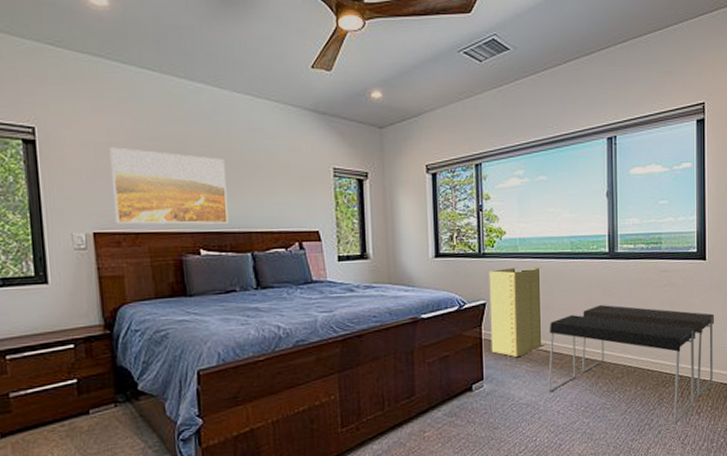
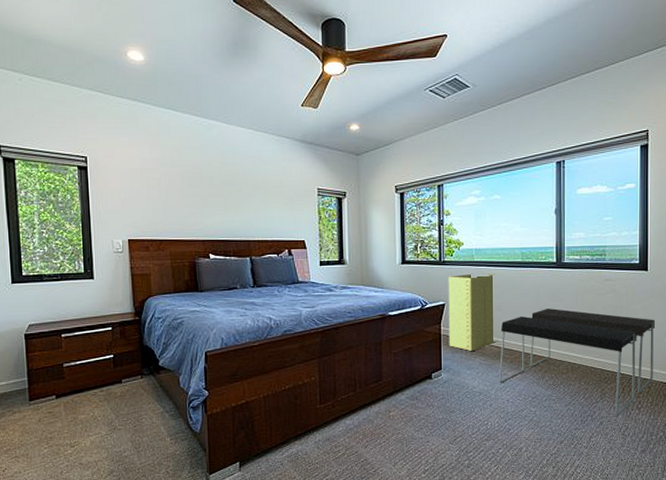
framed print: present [109,147,229,225] -> none [142,172,233,234]

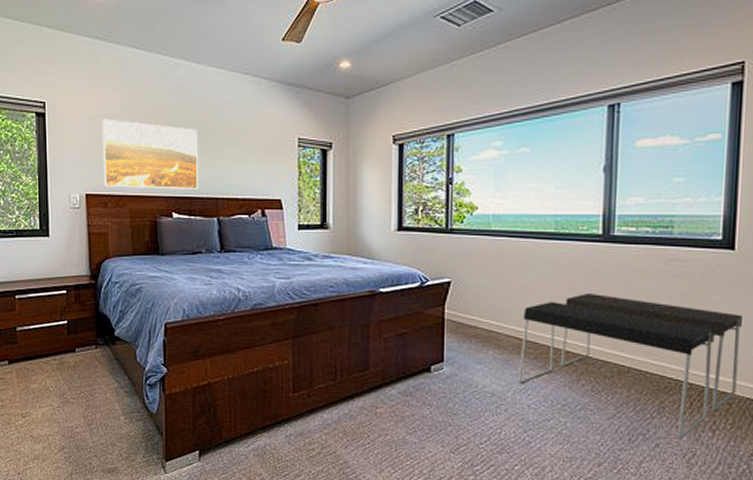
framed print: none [142,172,233,234] -> present [102,118,199,189]
laundry hamper: present [448,273,498,352] -> none [454,245,519,343]

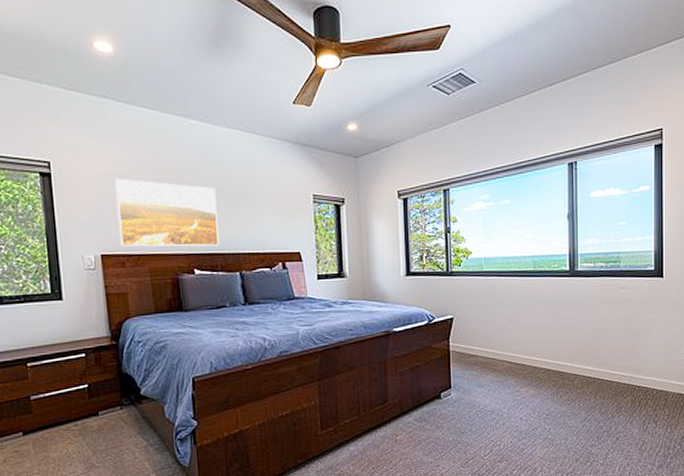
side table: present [519,294,742,439] -> none [512,320,671,432]

